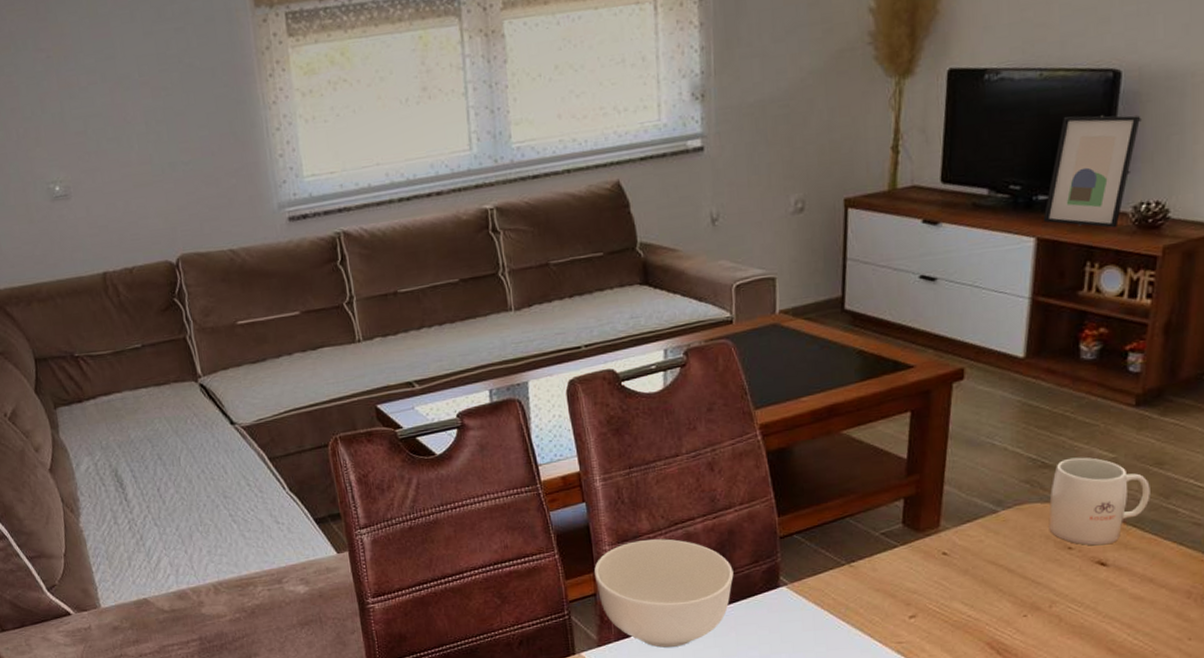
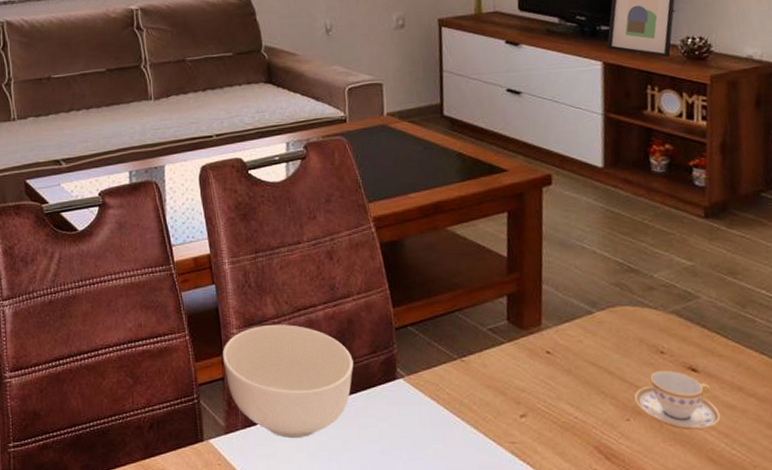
teacup: none [1035,565,1126,623] -> present [635,370,721,429]
mug: present [1048,457,1150,546] -> none [638,263,729,351]

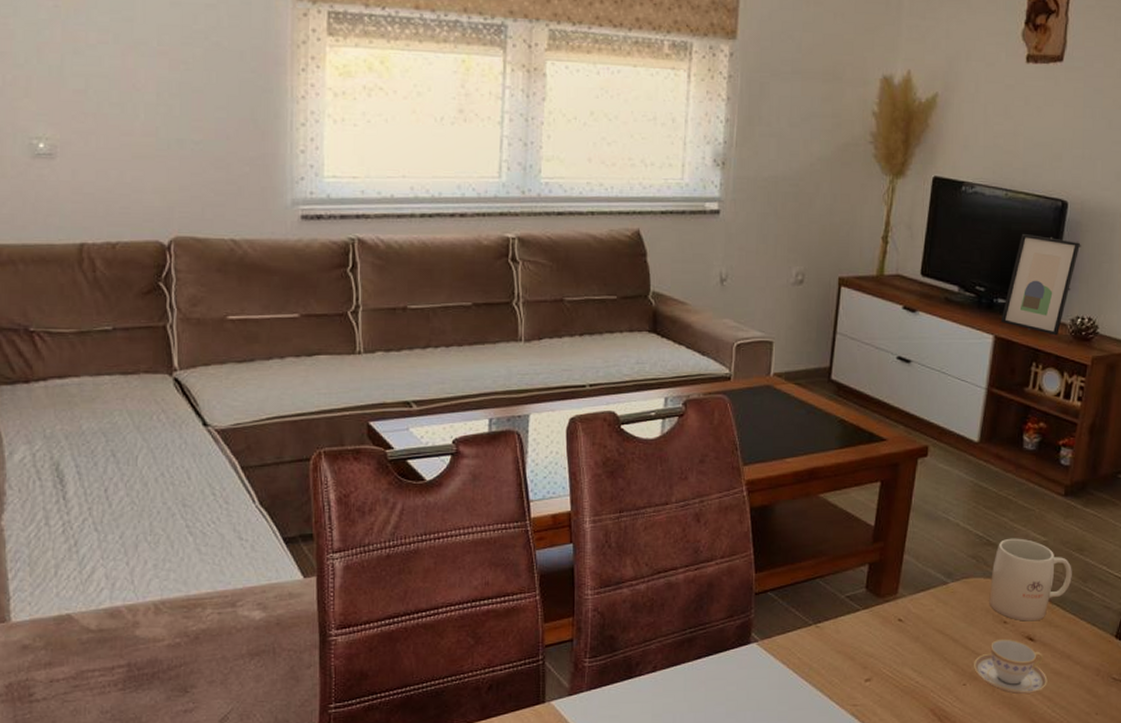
bowl: present [223,324,354,438] -> none [574,587,709,700]
mug: none [638,263,729,351] -> present [989,538,1072,621]

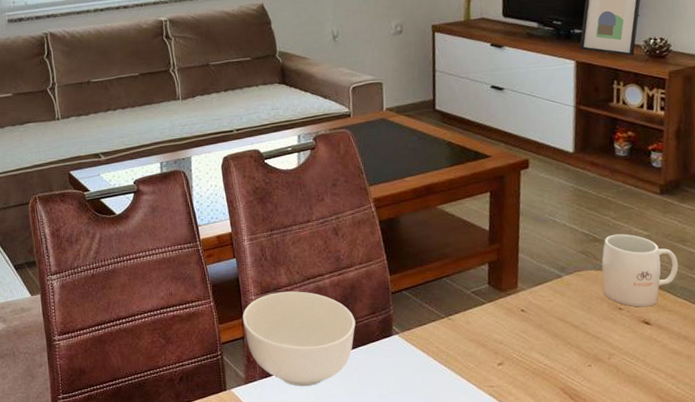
bowl: none [574,587,709,700] -> present [243,291,356,386]
teacup: present [974,638,1048,694] -> none [596,323,669,373]

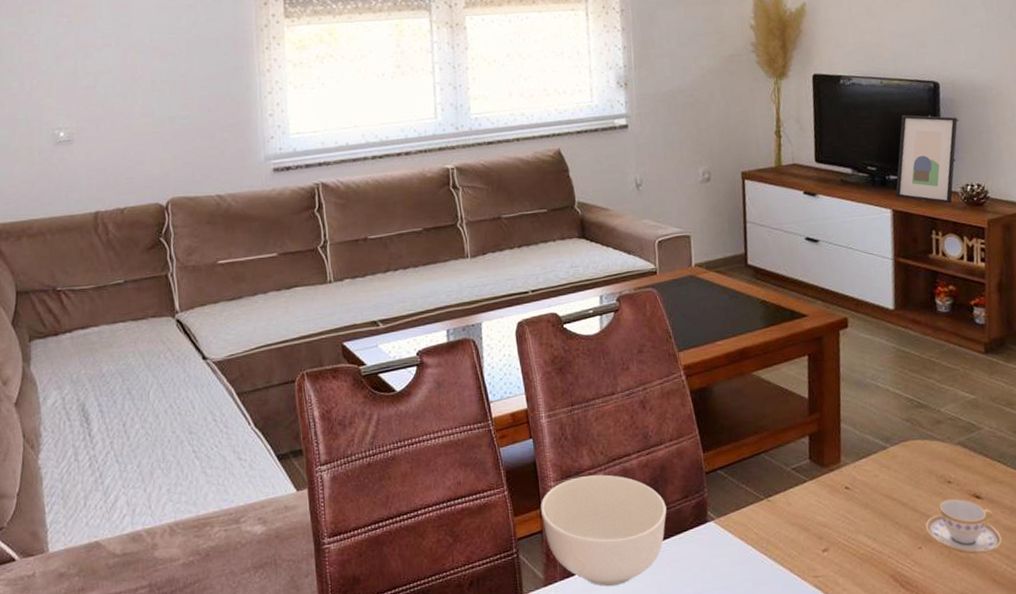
teacup: none [596,323,669,373] -> present [926,498,1002,554]
mug: present [601,234,679,307] -> none [927,398,1008,480]

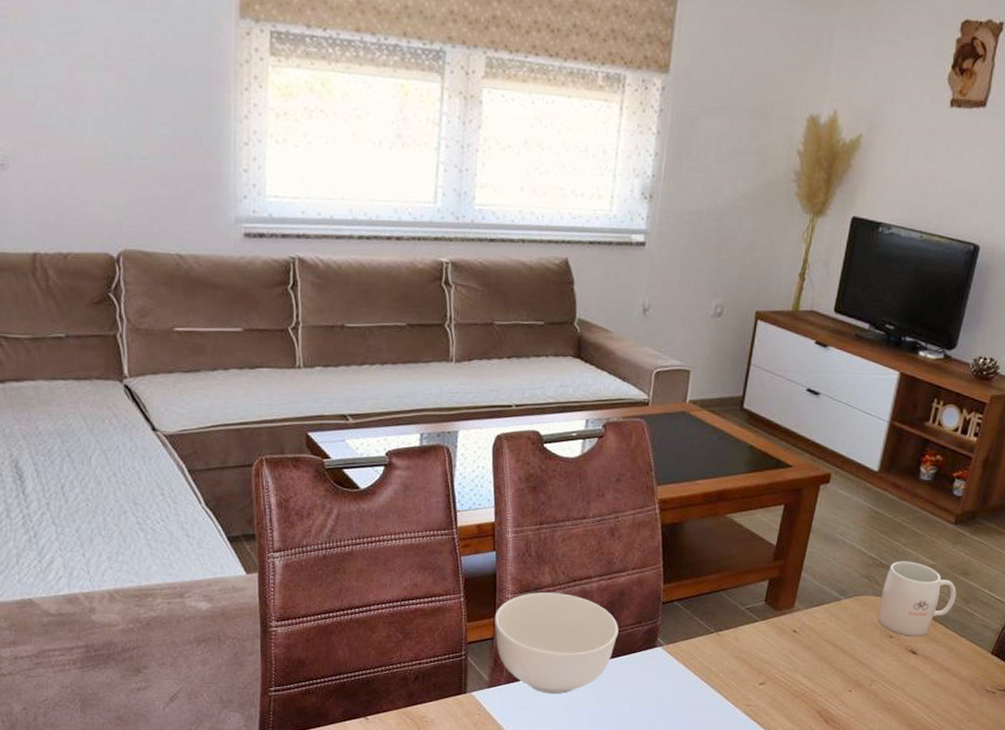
picture frame: present [895,115,959,204] -> none [907,276,989,374]
teacup: present [926,498,1002,554] -> none [860,651,926,701]
mug: none [927,398,1008,480] -> present [878,561,957,637]

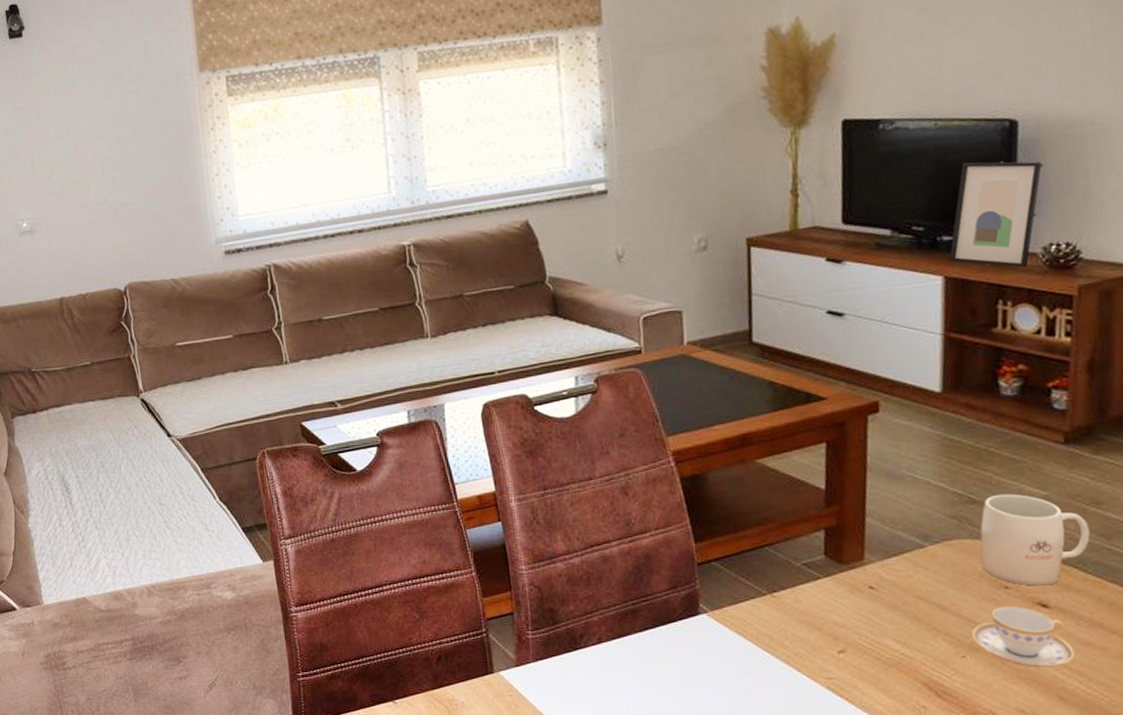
bowl: present [495,592,619,693] -> none [511,560,652,671]
teacup: none [860,651,926,701] -> present [972,605,1075,667]
picture frame: none [907,276,989,374] -> present [949,160,1043,268]

